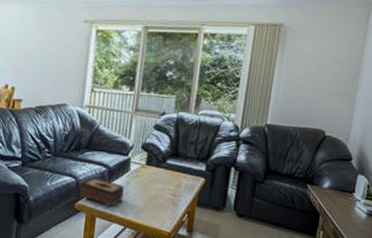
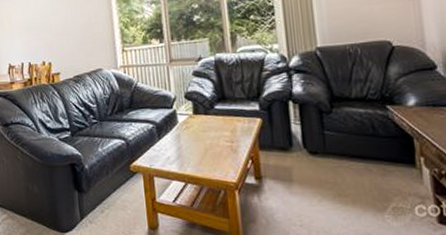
tissue box: present [79,177,125,208] -> none [131,135,177,165]

